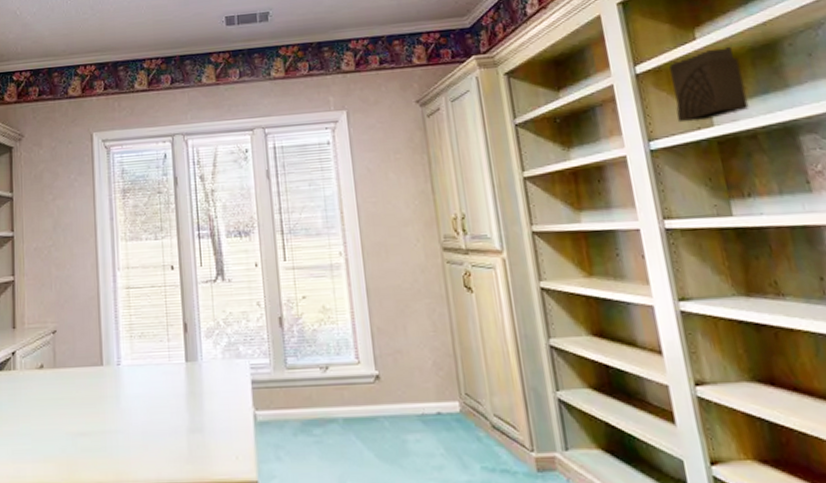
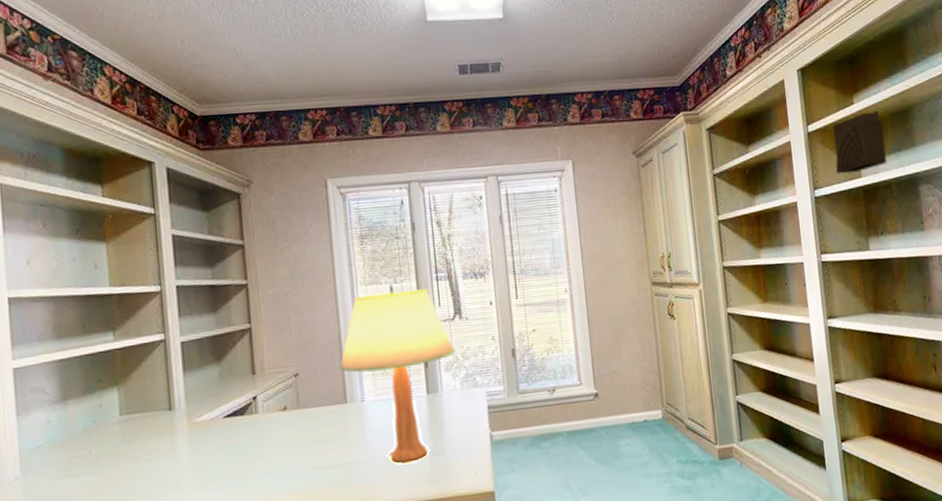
table lamp: none [96,241,217,438] -> present [338,284,456,463]

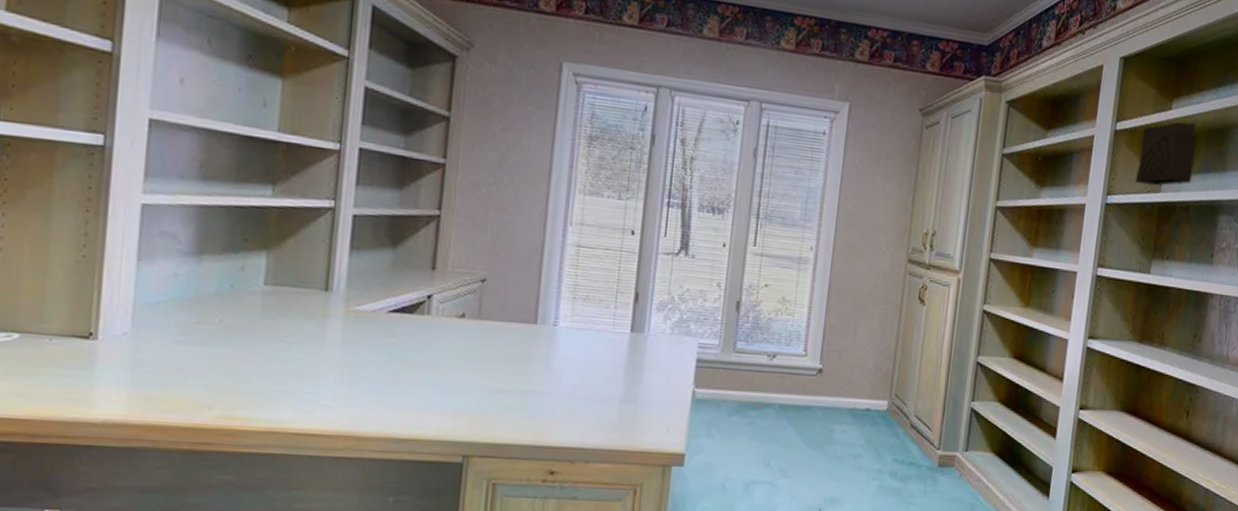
table lamp: present [338,284,456,463] -> none [535,199,674,404]

